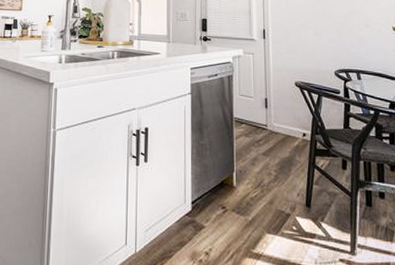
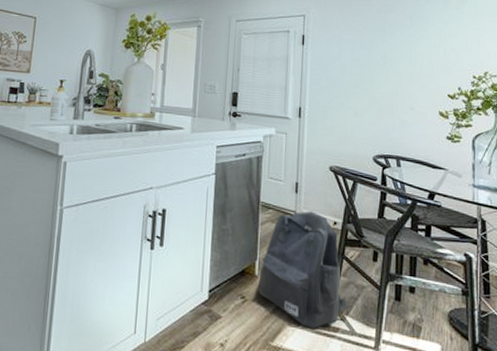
backpack: none [237,124,323,236] -> present [258,211,349,329]

